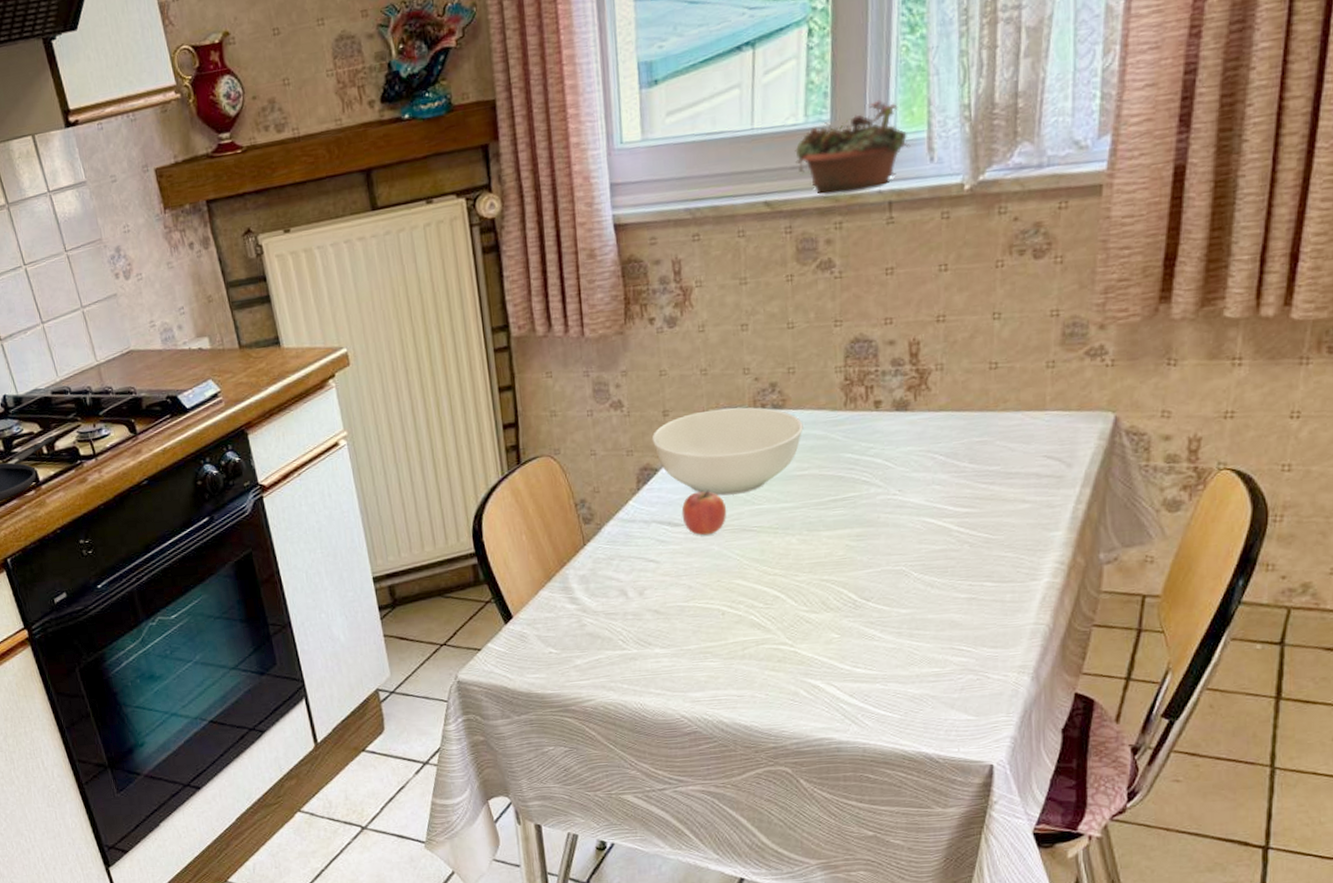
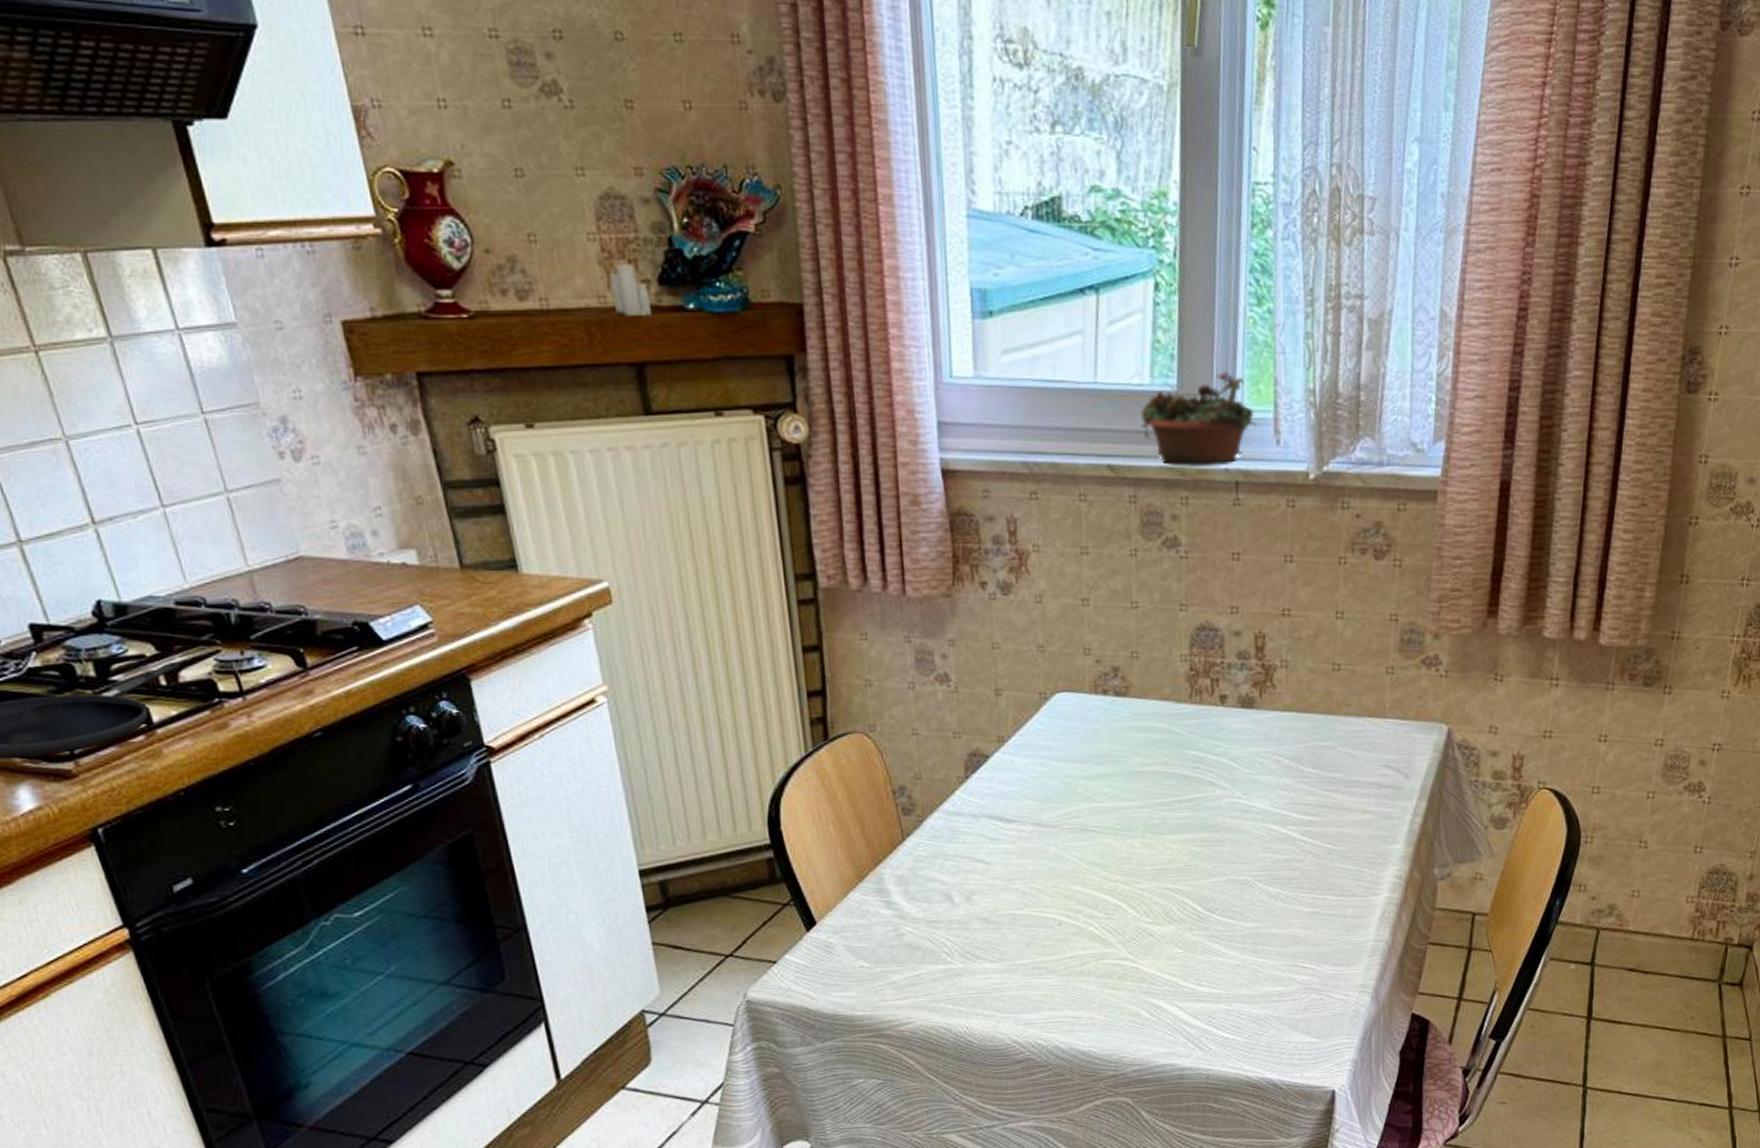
candle: none [343,89,377,135] -> present [609,262,653,318]
bowl: present [651,407,803,496] -> none [982,691,1147,790]
fruit: present [681,489,727,536] -> none [1015,782,1065,834]

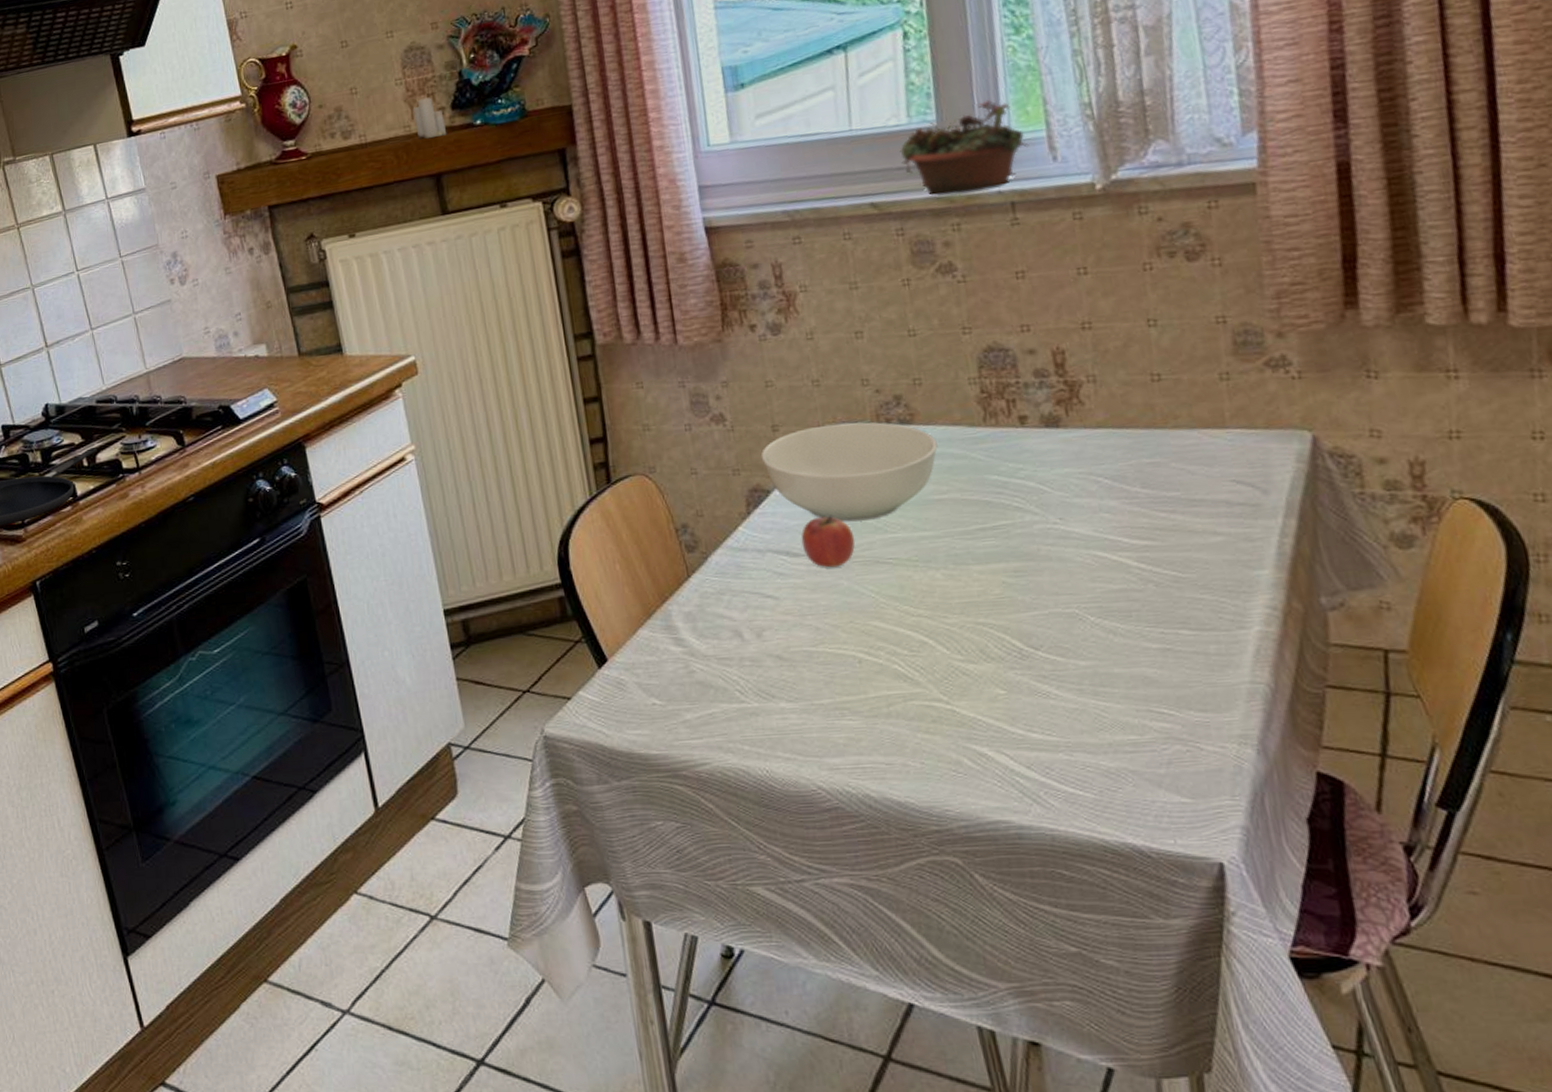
bowl: none [982,691,1147,790] -> present [760,422,938,522]
fruit: none [1015,782,1065,834] -> present [801,514,856,568]

